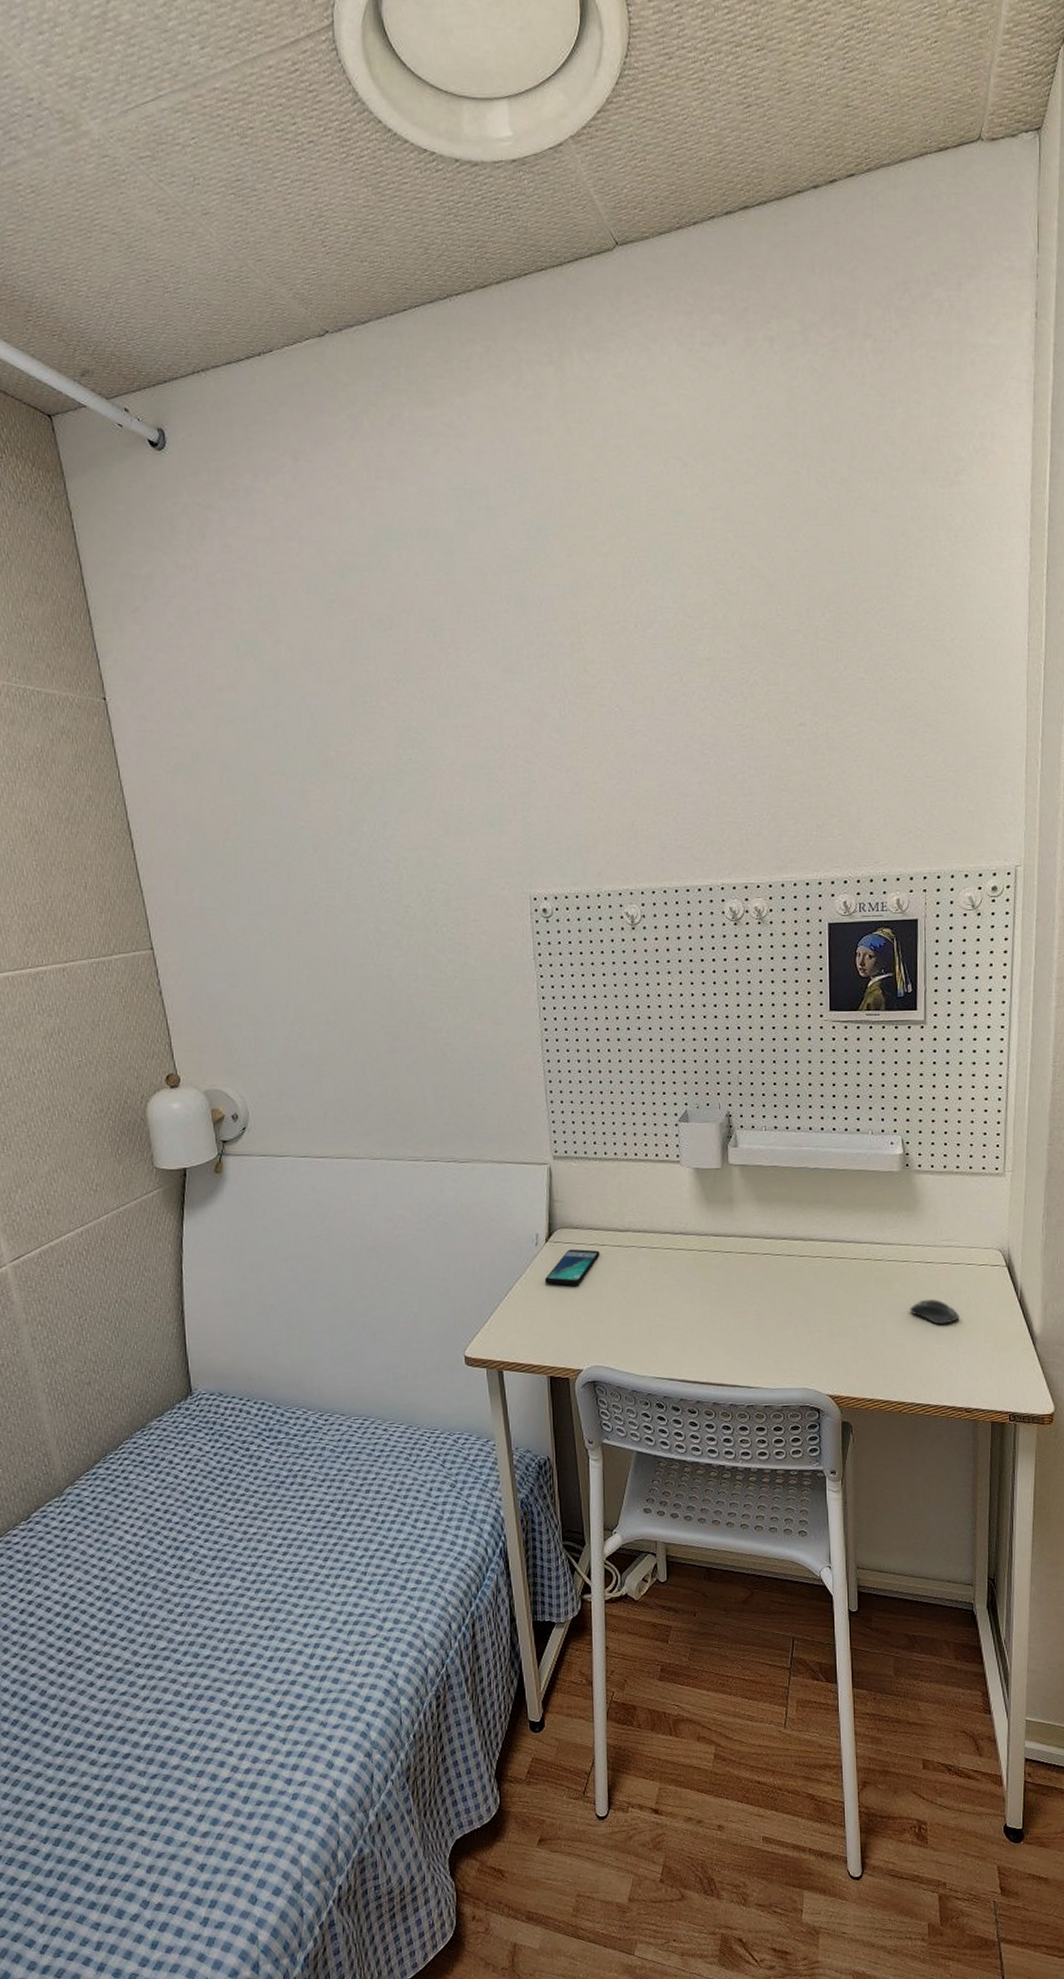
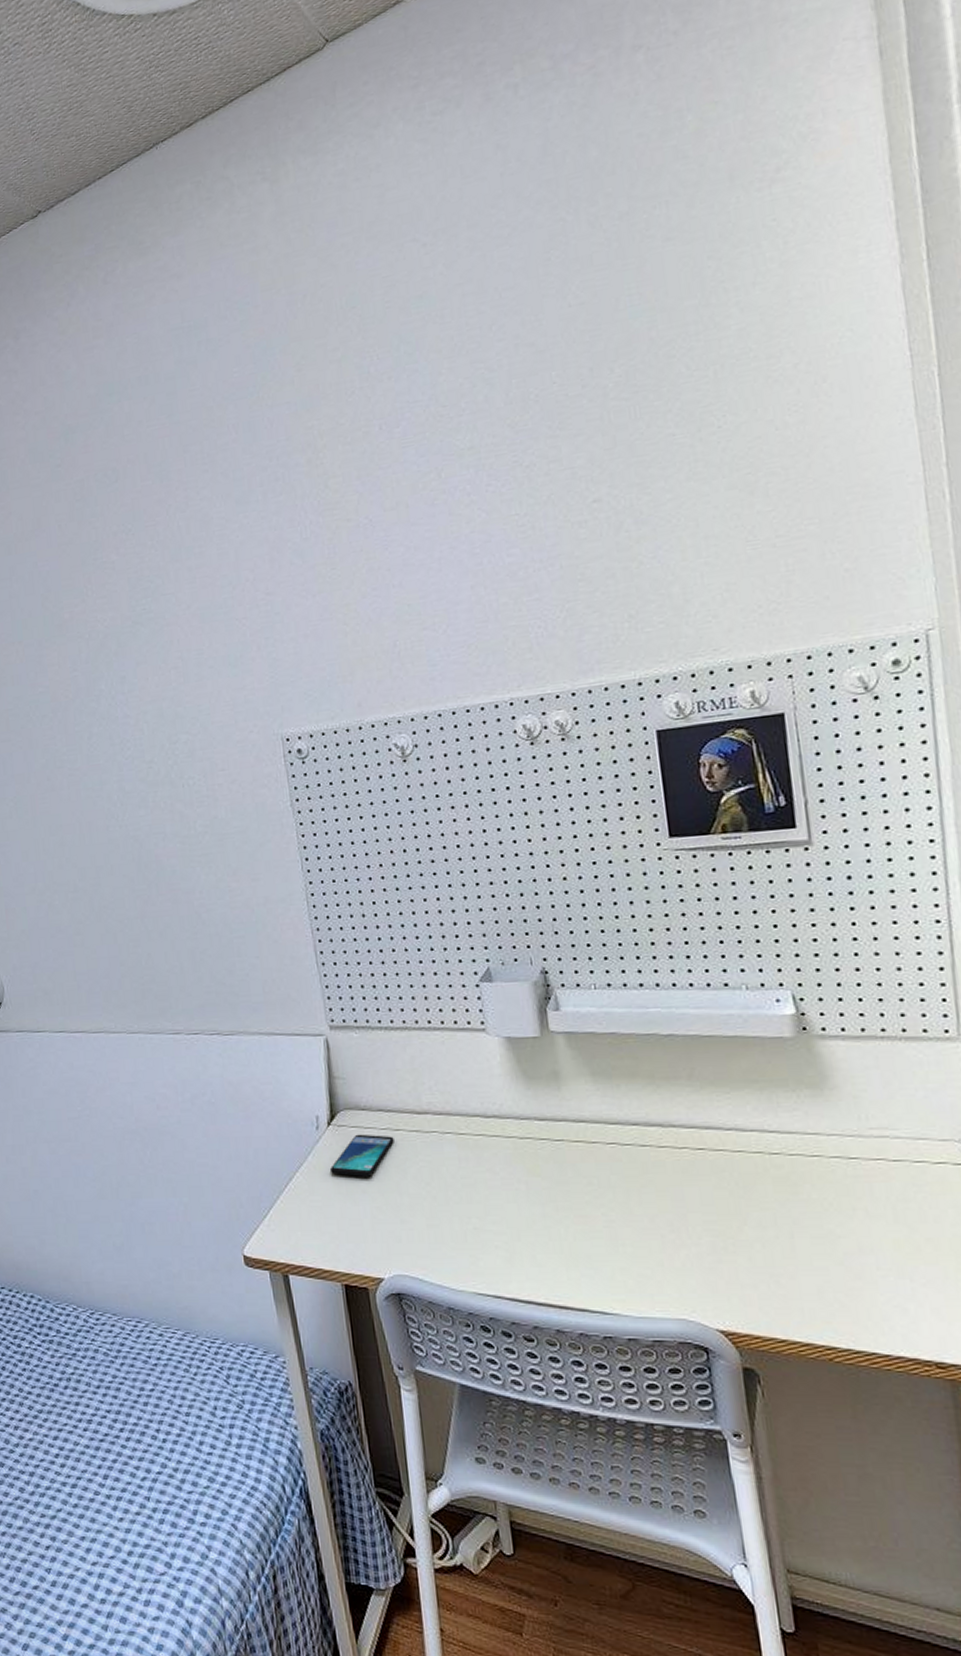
computer mouse: present [910,1299,960,1325] -> none [830,1207,911,1243]

